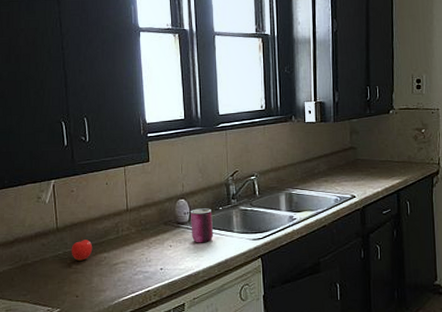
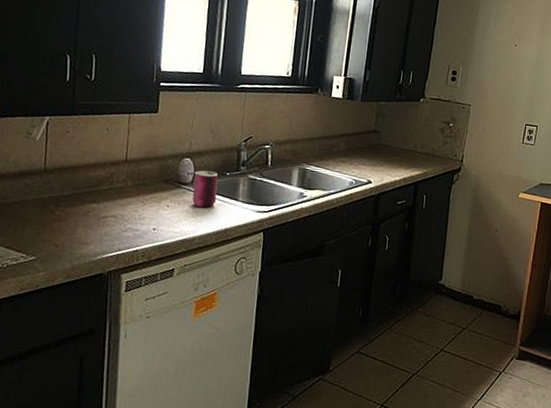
apple: present [71,237,93,261] -> none [56,183,82,208]

